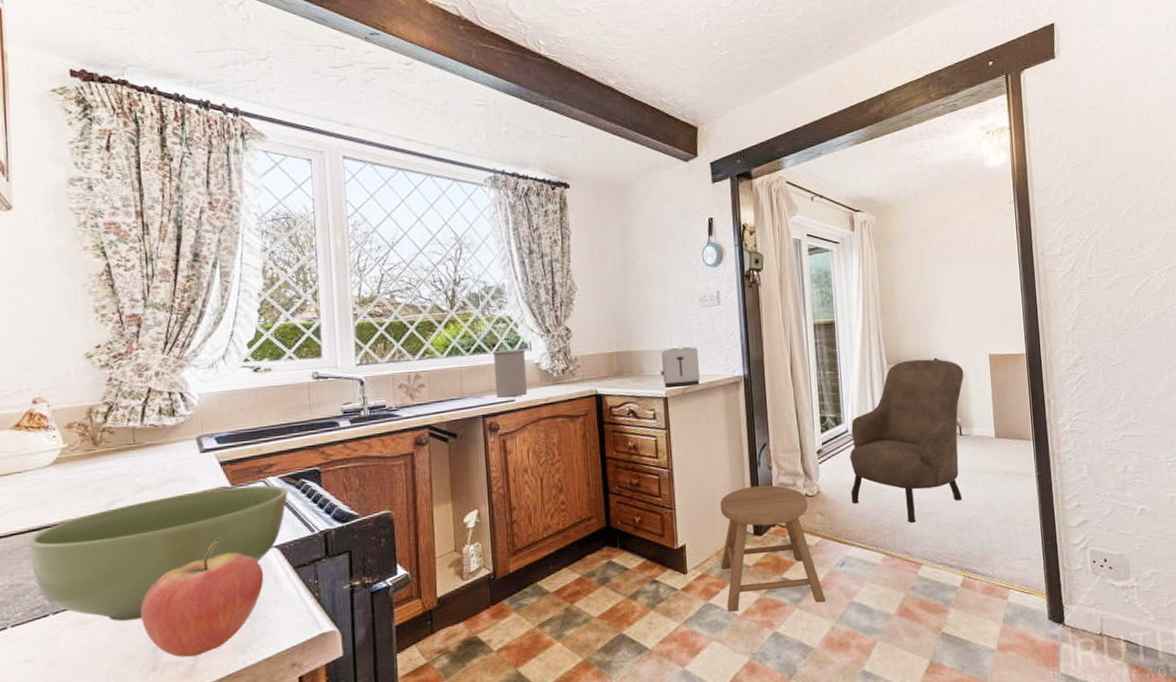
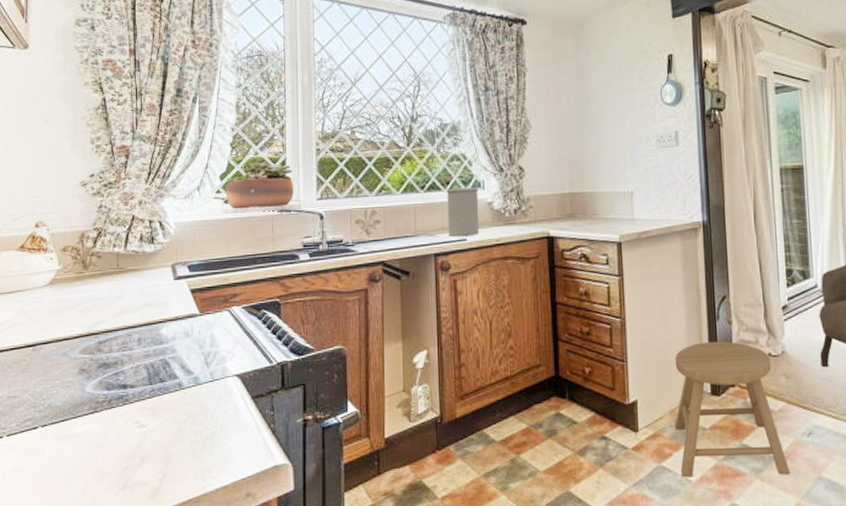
bowl: present [26,485,289,621] -> none [23,314,251,438]
fruit: present [140,537,264,658] -> none [115,363,225,478]
succulent plant: none [250,328,341,383] -> present [221,161,303,214]
toaster: present [661,346,701,387] -> none [615,189,657,232]

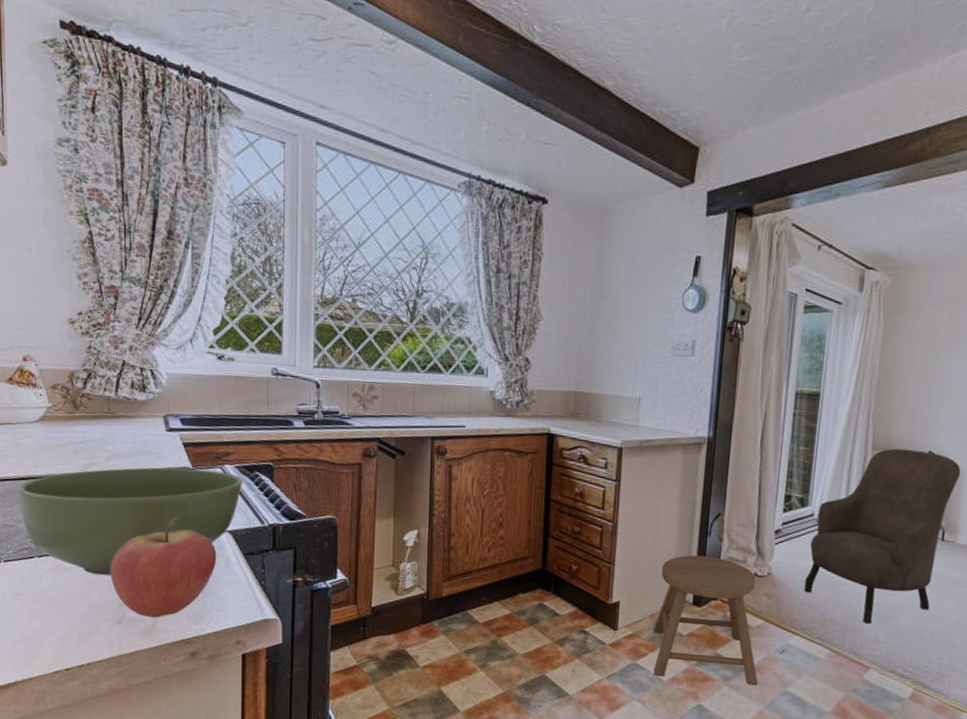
bowl: none [23,314,251,438] -> present [17,467,243,575]
fruit: none [115,363,225,478] -> present [109,514,217,618]
succulent plant: present [221,161,303,214] -> none [214,320,299,375]
canister: present [446,188,480,238] -> none [447,372,481,424]

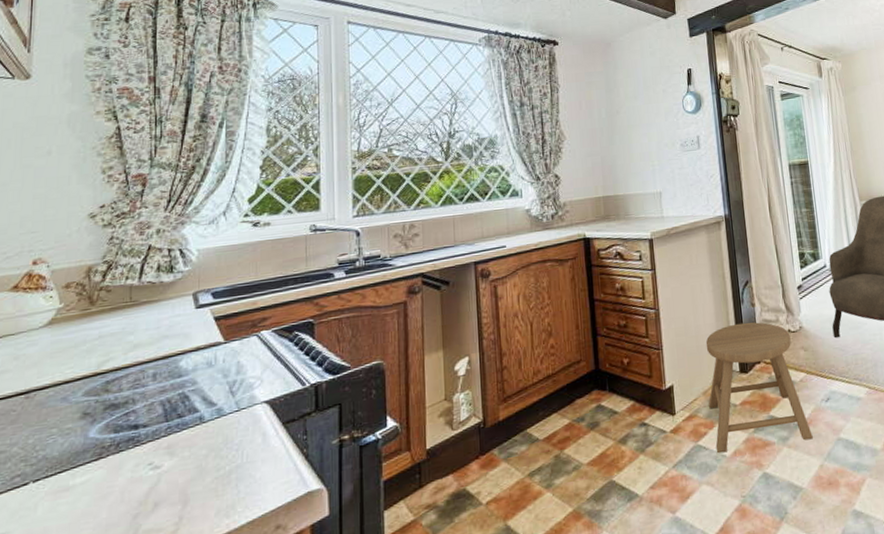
bowl: present [17,467,243,575] -> none [12,339,282,487]
fruit: present [109,514,217,618] -> none [123,394,252,524]

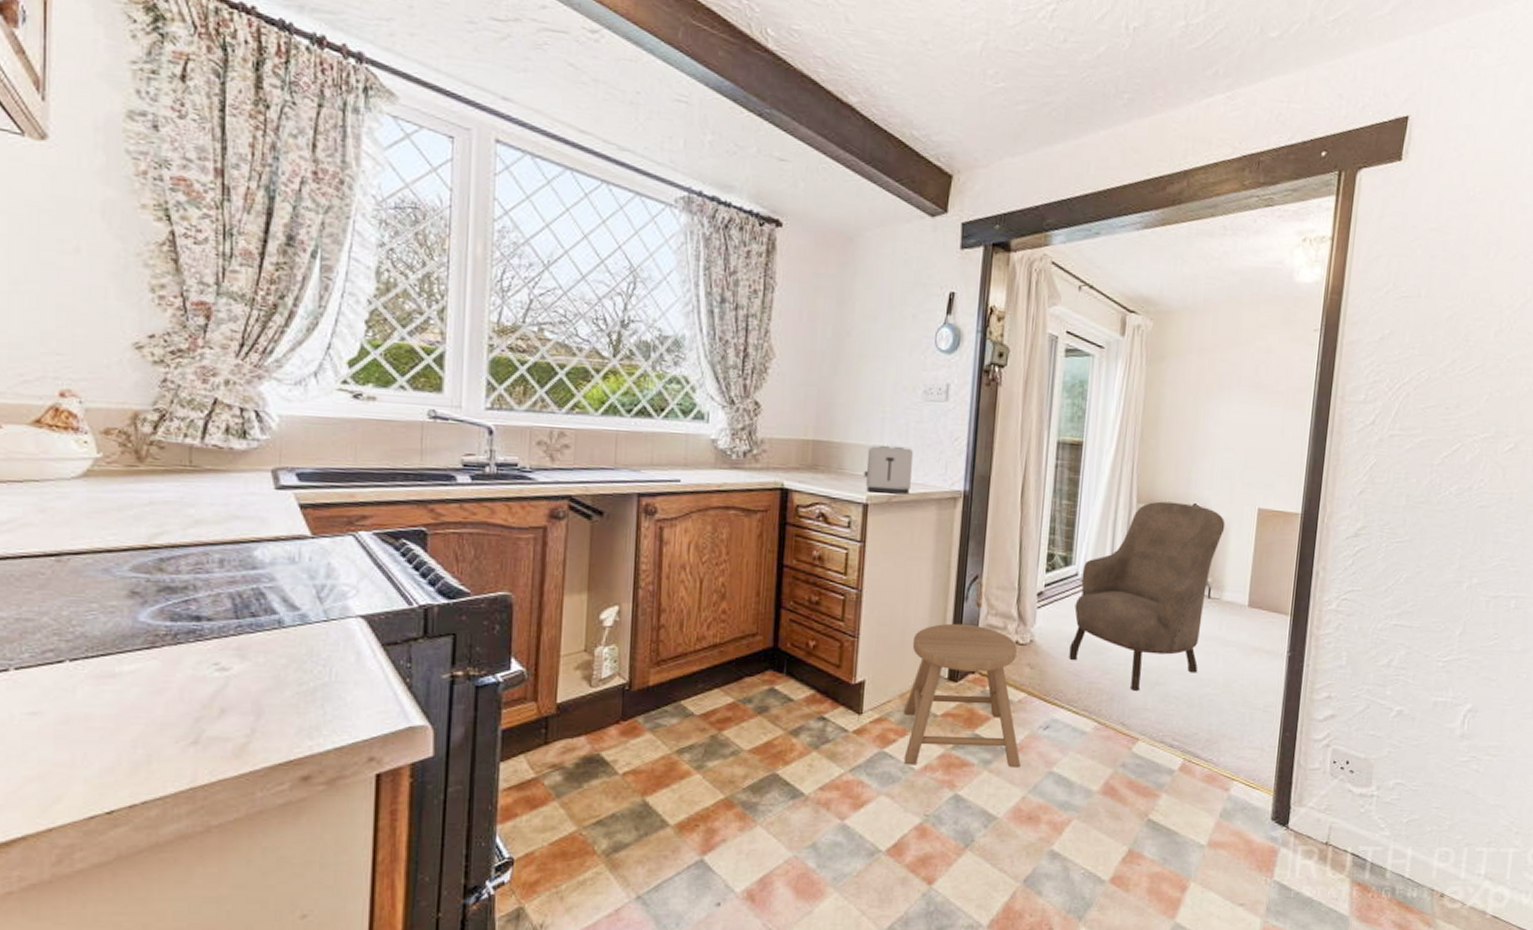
toaster: none [645,188,684,229] -> present [864,444,914,495]

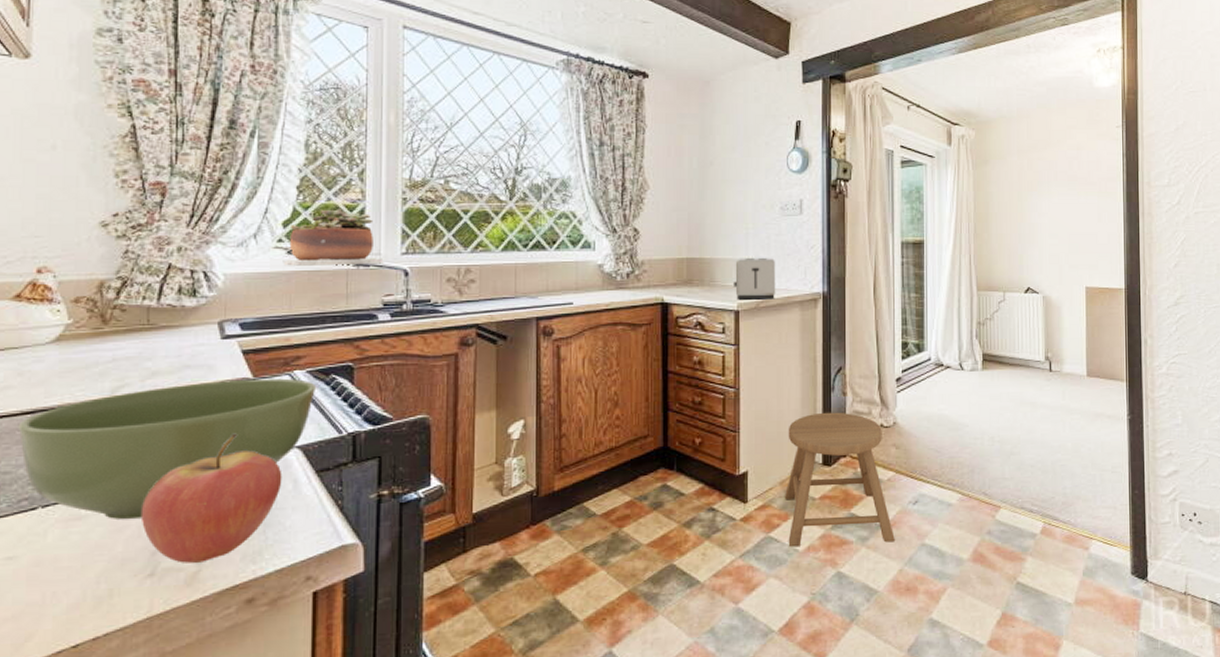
bowl: none [40,536,385,681] -> present [18,378,317,519]
fruit: none [182,595,344,734] -> present [140,433,282,563]
succulent plant: none [347,350,465,419] -> present [283,209,384,266]
armchair: present [1069,501,1226,691] -> none [930,287,1058,462]

